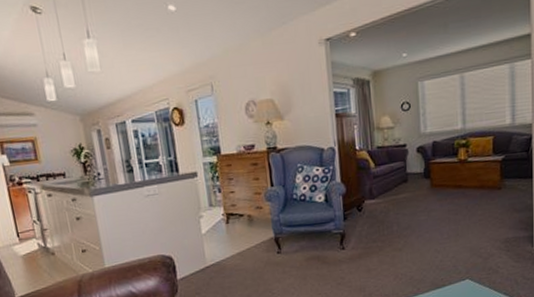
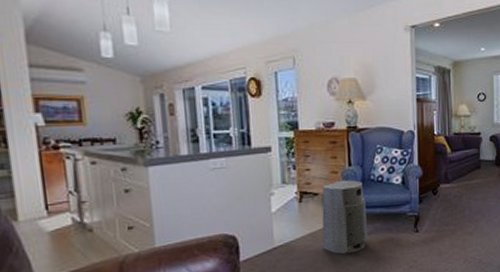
air purifier: none [247,200,294,272] -> present [321,180,367,255]

